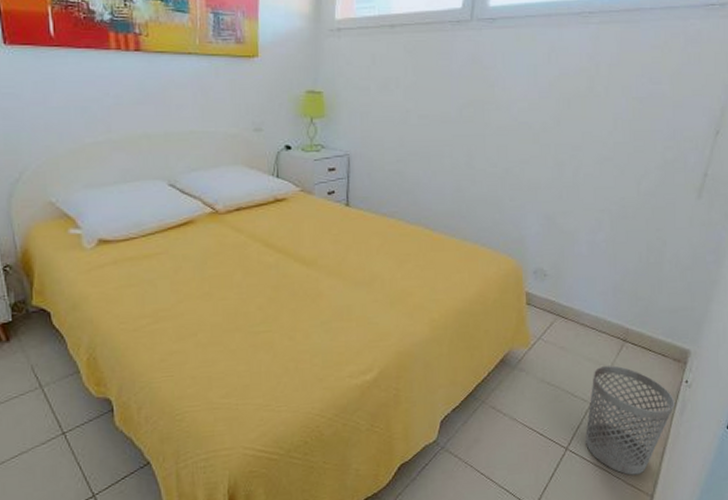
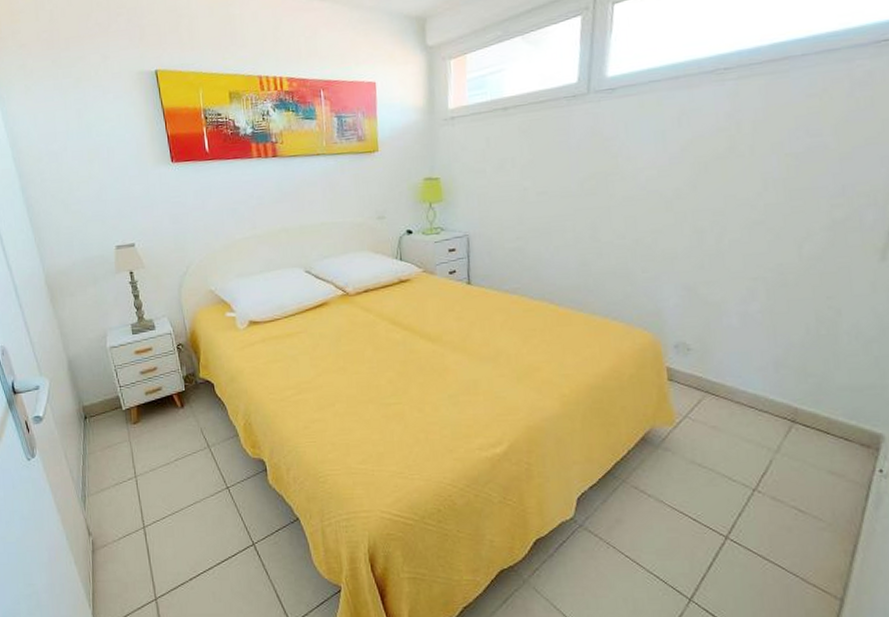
wastebasket: present [585,365,675,475] -> none [749,449,866,574]

